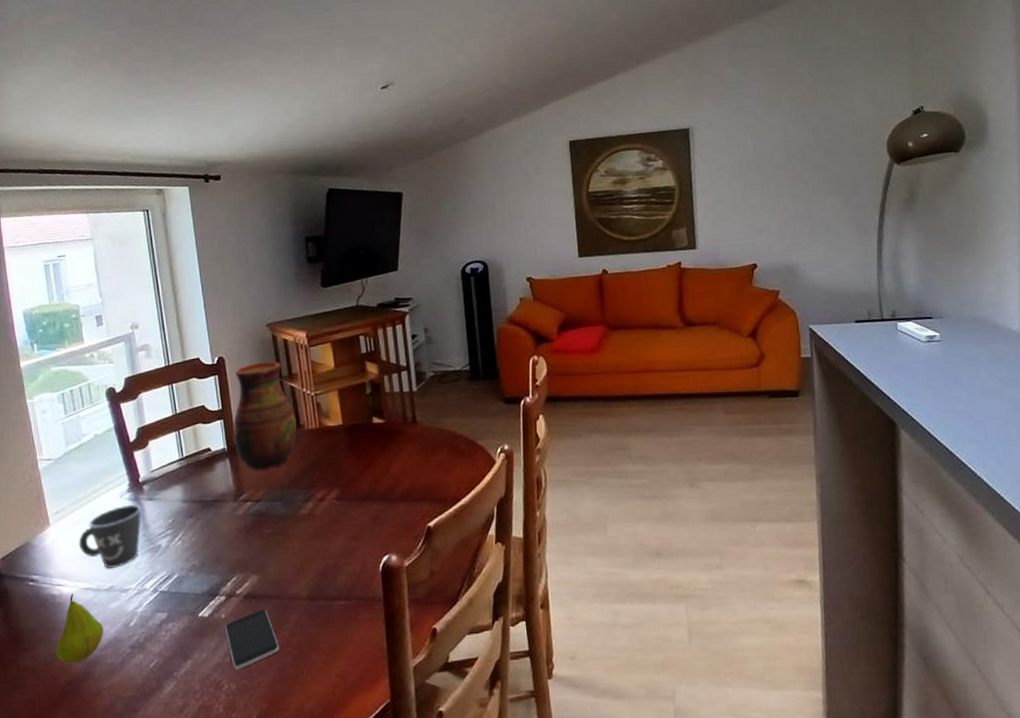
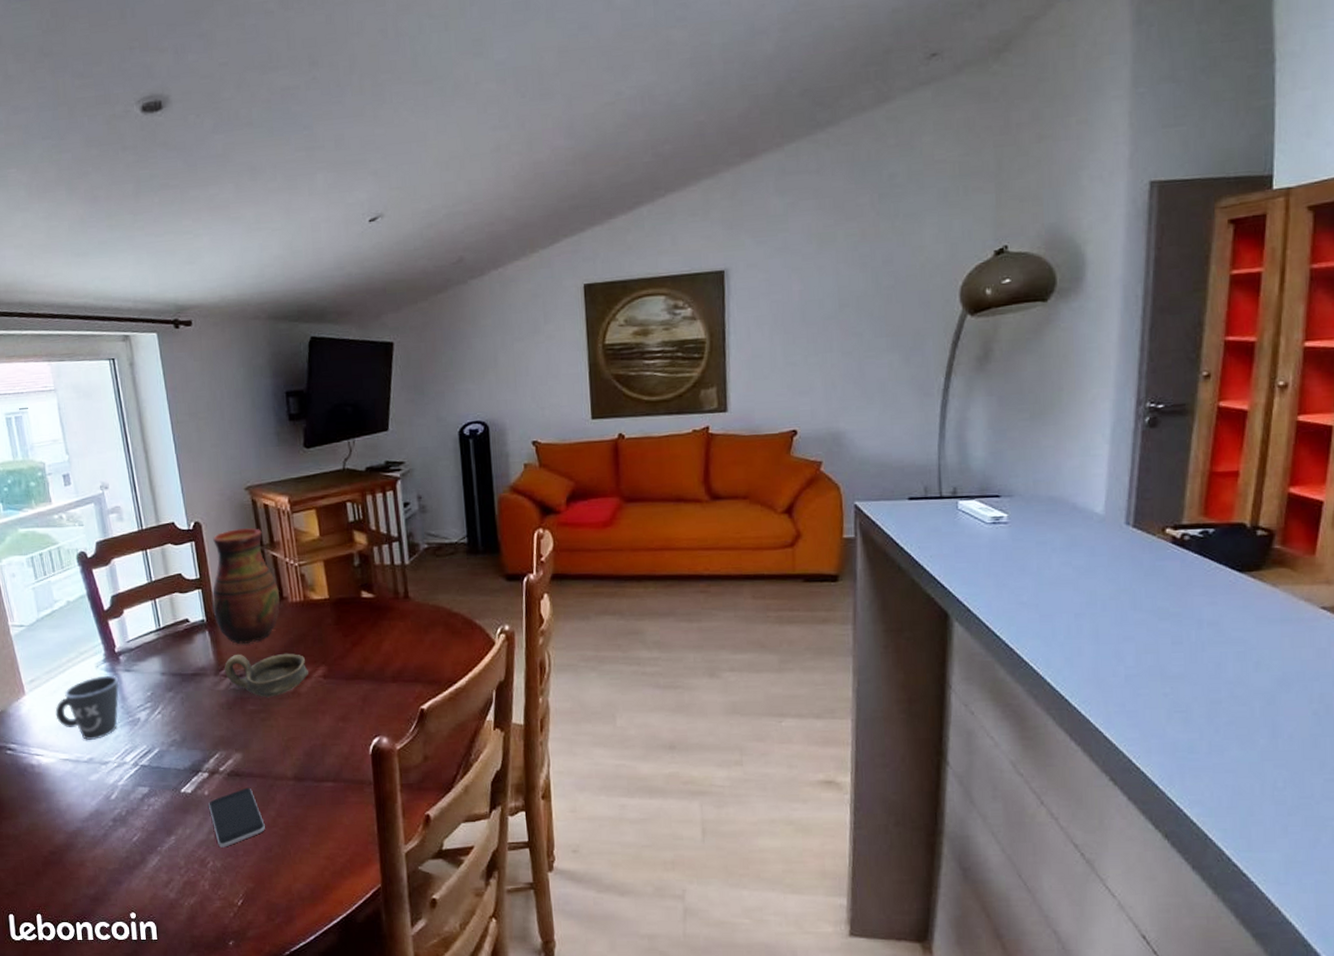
fruit: present [56,593,104,664] -> none [37,764,85,834]
bowl: none [243,477,323,521] -> present [225,653,308,698]

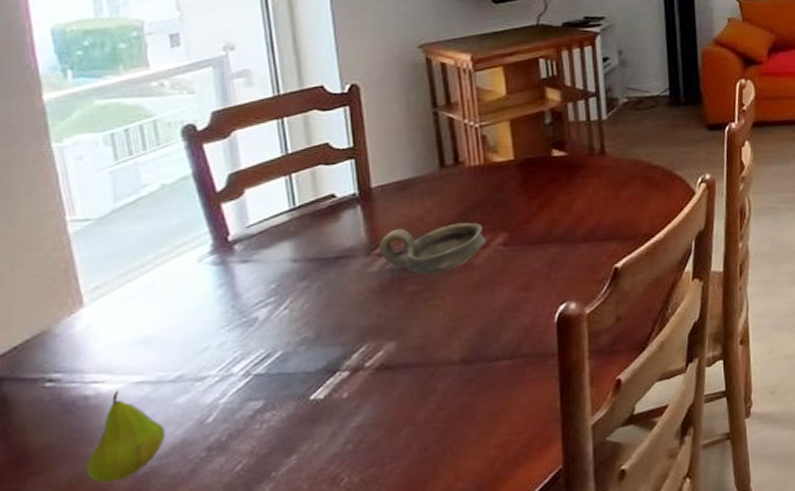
fruit: none [37,764,85,834] -> present [87,391,165,483]
mug: present [55,675,119,740] -> none [130,269,231,354]
smartphone: present [209,787,265,848] -> none [347,380,421,458]
vase: present [211,527,280,644] -> none [366,87,454,217]

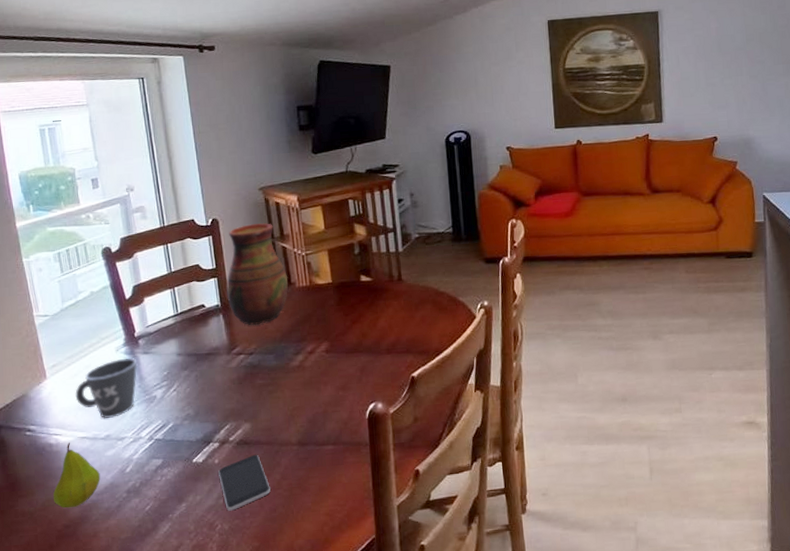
mug: none [130,269,231,354] -> present [75,357,138,418]
smartphone: none [347,380,421,458] -> present [218,454,271,511]
vase: none [366,87,454,217] -> present [226,222,288,325]
bowl: present [380,222,485,275] -> none [236,331,313,373]

